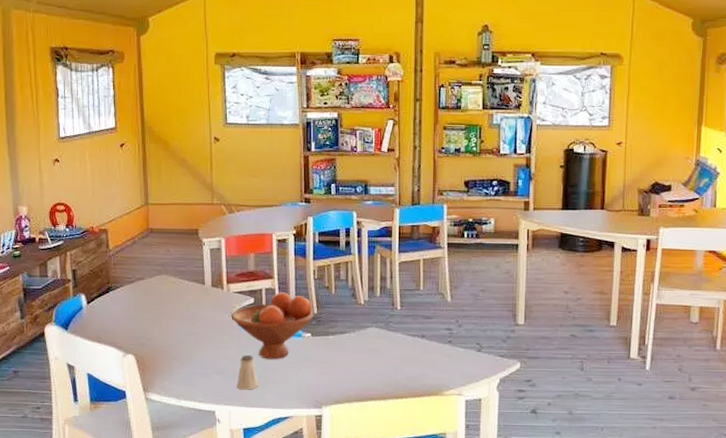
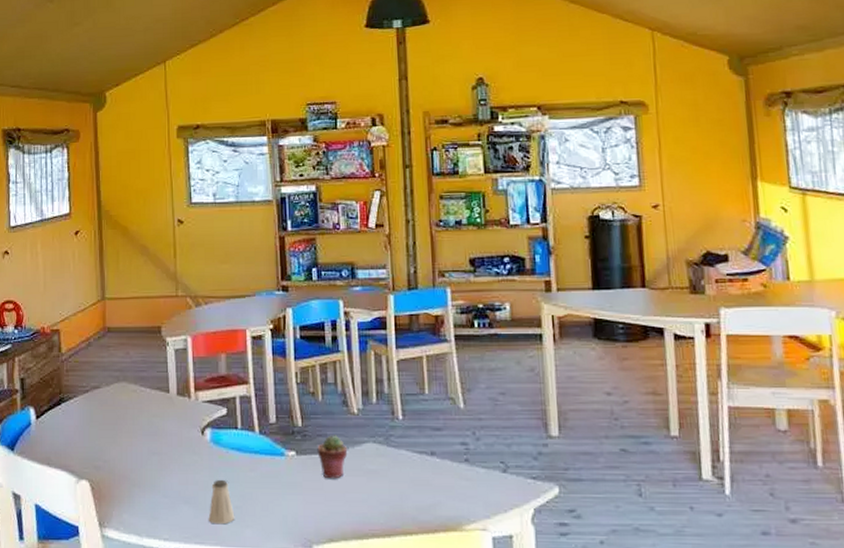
fruit bowl: present [232,292,314,360] -> none [201,400,298,485]
potted succulent: none [329,321,354,356] -> present [317,435,348,479]

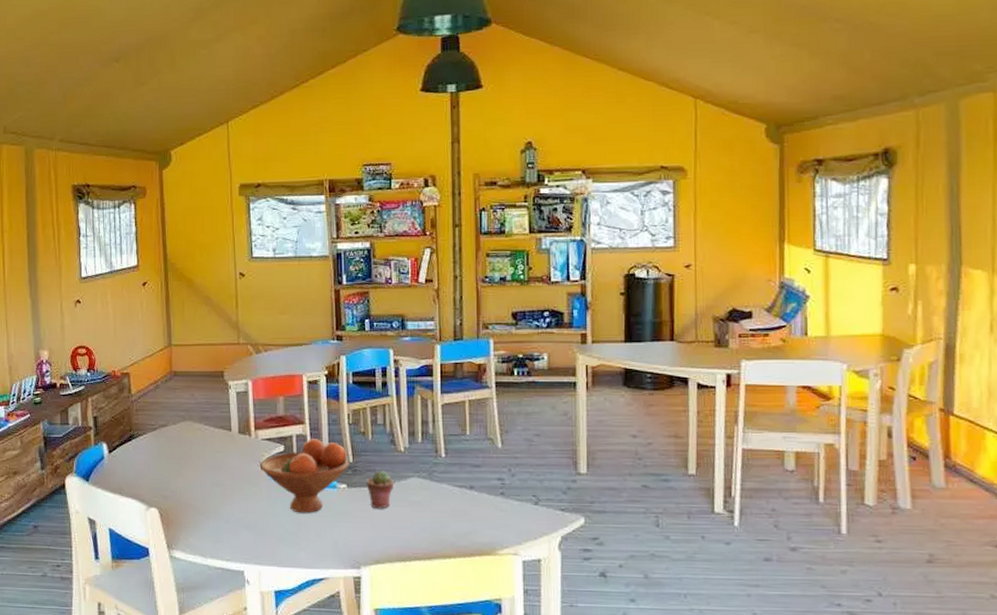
fruit bowl: none [201,400,298,485] -> present [261,439,349,514]
saltshaker: present [208,480,235,525] -> none [266,509,291,548]

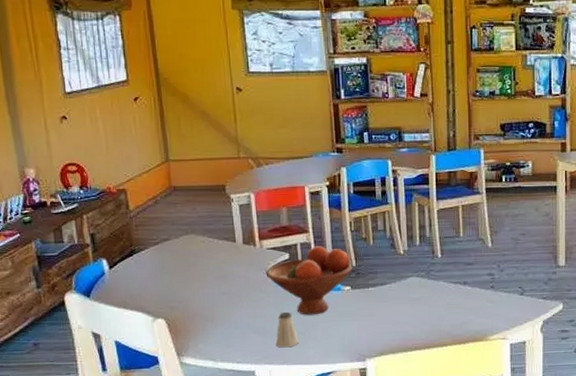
saltshaker: none [266,509,291,548] -> present [275,313,299,348]
potted succulent: present [366,470,394,509] -> none [369,272,395,307]

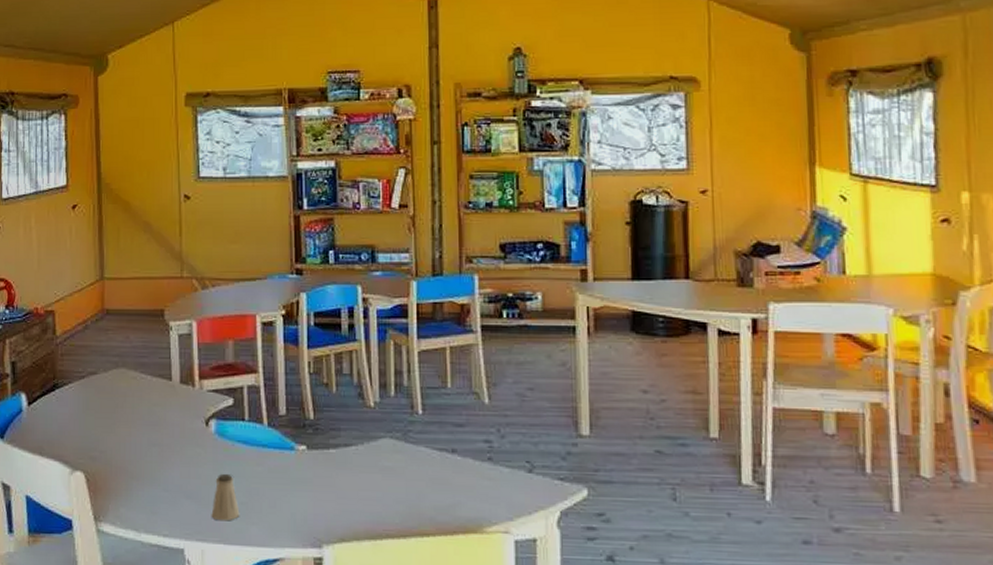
fruit bowl: present [267,246,353,315] -> none [206,391,310,480]

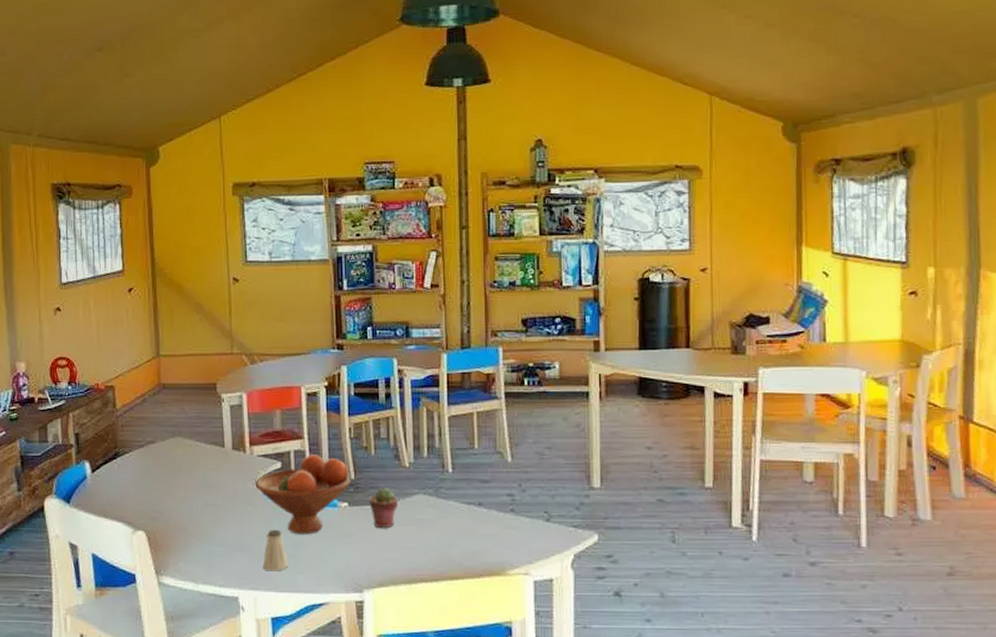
fruit bowl: none [206,391,310,480] -> present [256,455,351,534]
potted succulent: none [330,429,363,476] -> present [369,487,399,529]

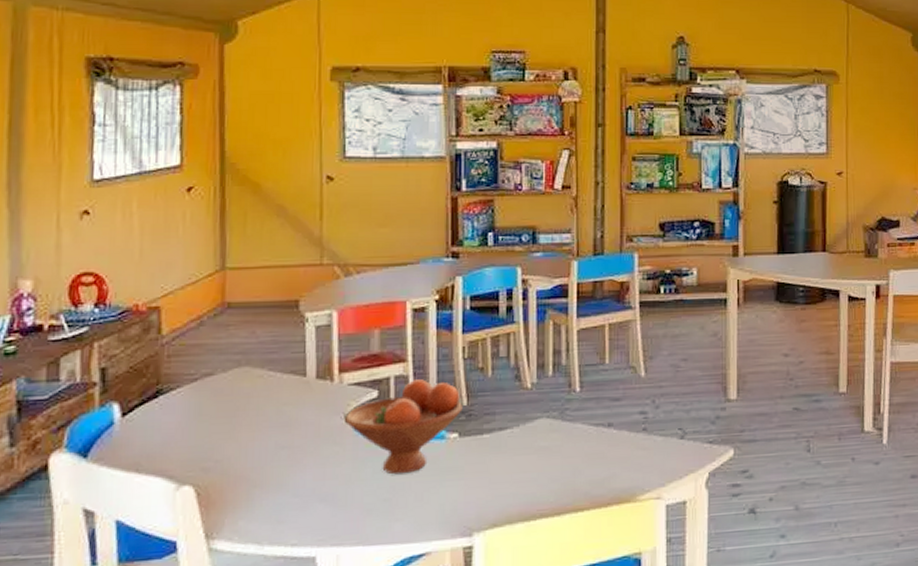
saltshaker: present [262,530,289,572] -> none [349,471,382,522]
potted succulent: present [369,487,399,529] -> none [483,412,518,460]

